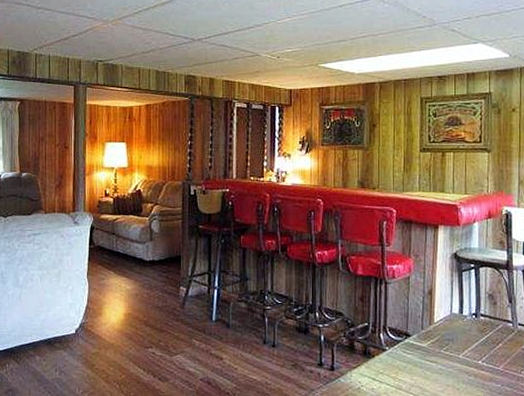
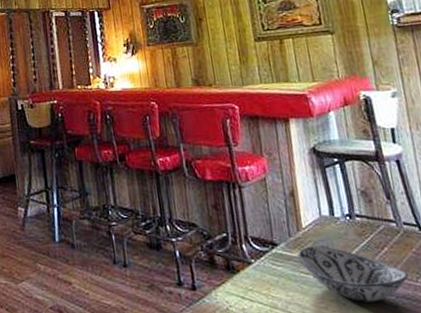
decorative bowl: none [426,339,515,388] -> present [297,246,409,302]

